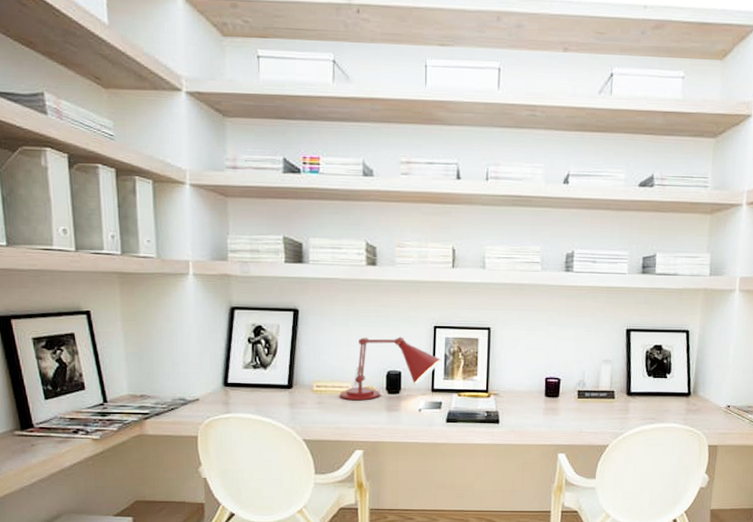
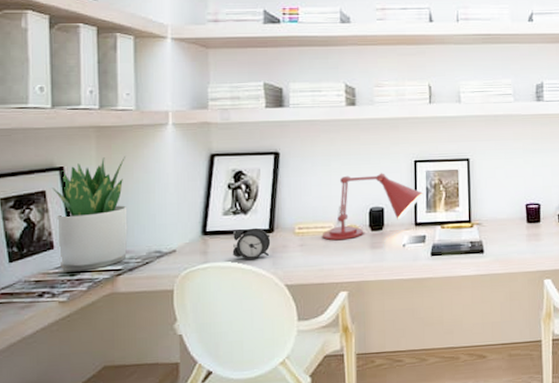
planter: none [80,304,154,413] -> present [51,157,128,272]
alarm clock: none [253,383,290,414] -> present [232,227,271,260]

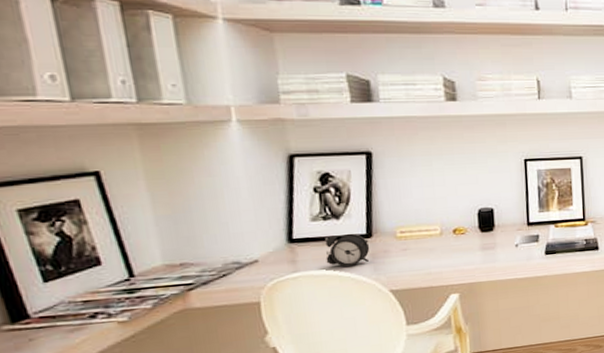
planter: present [51,157,128,272] -> none [87,158,198,289]
desk lamp: present [322,173,424,241] -> none [427,172,536,244]

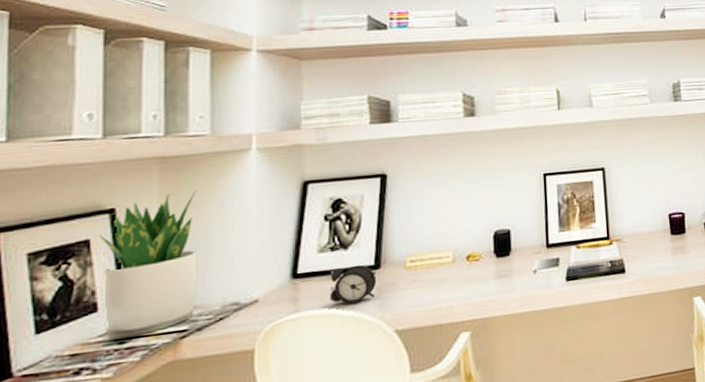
planter: none [87,158,198,289] -> present [98,191,197,339]

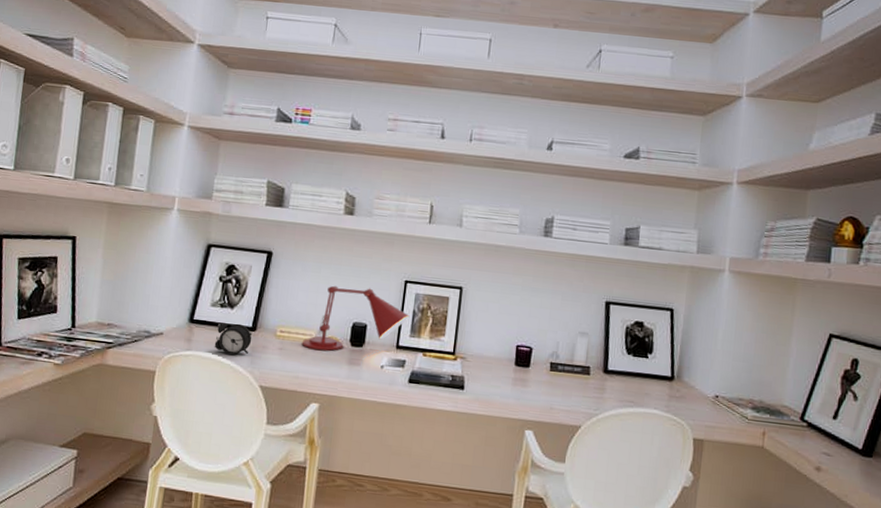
planter: present [98,191,197,339] -> none [60,233,131,339]
desk lamp: none [438,190,556,273] -> present [301,285,410,351]

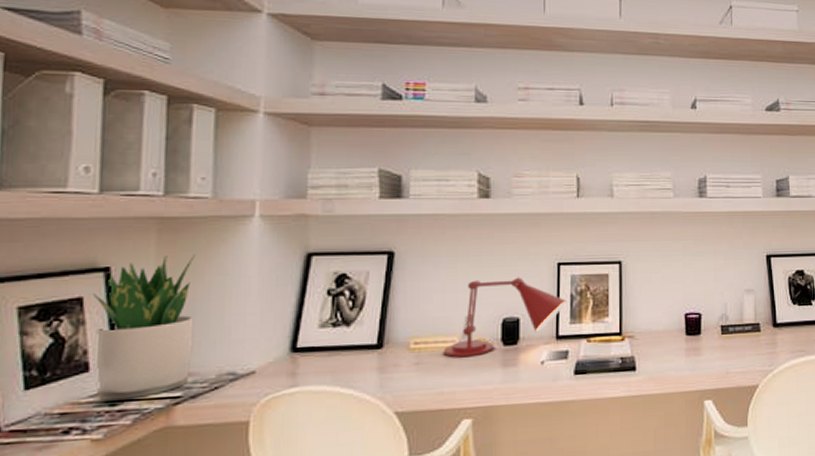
planter: none [60,233,131,339] -> present [91,255,195,401]
alarm clock: present [214,323,253,356] -> none [329,342,379,383]

